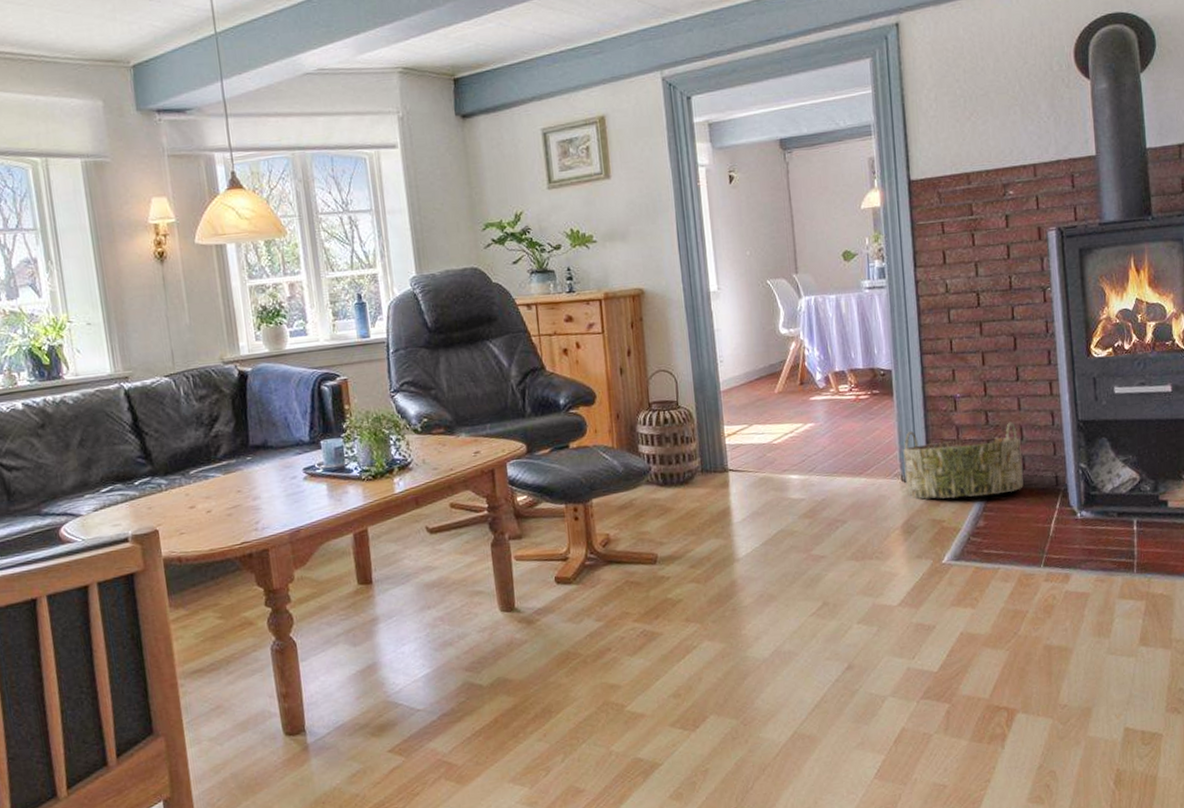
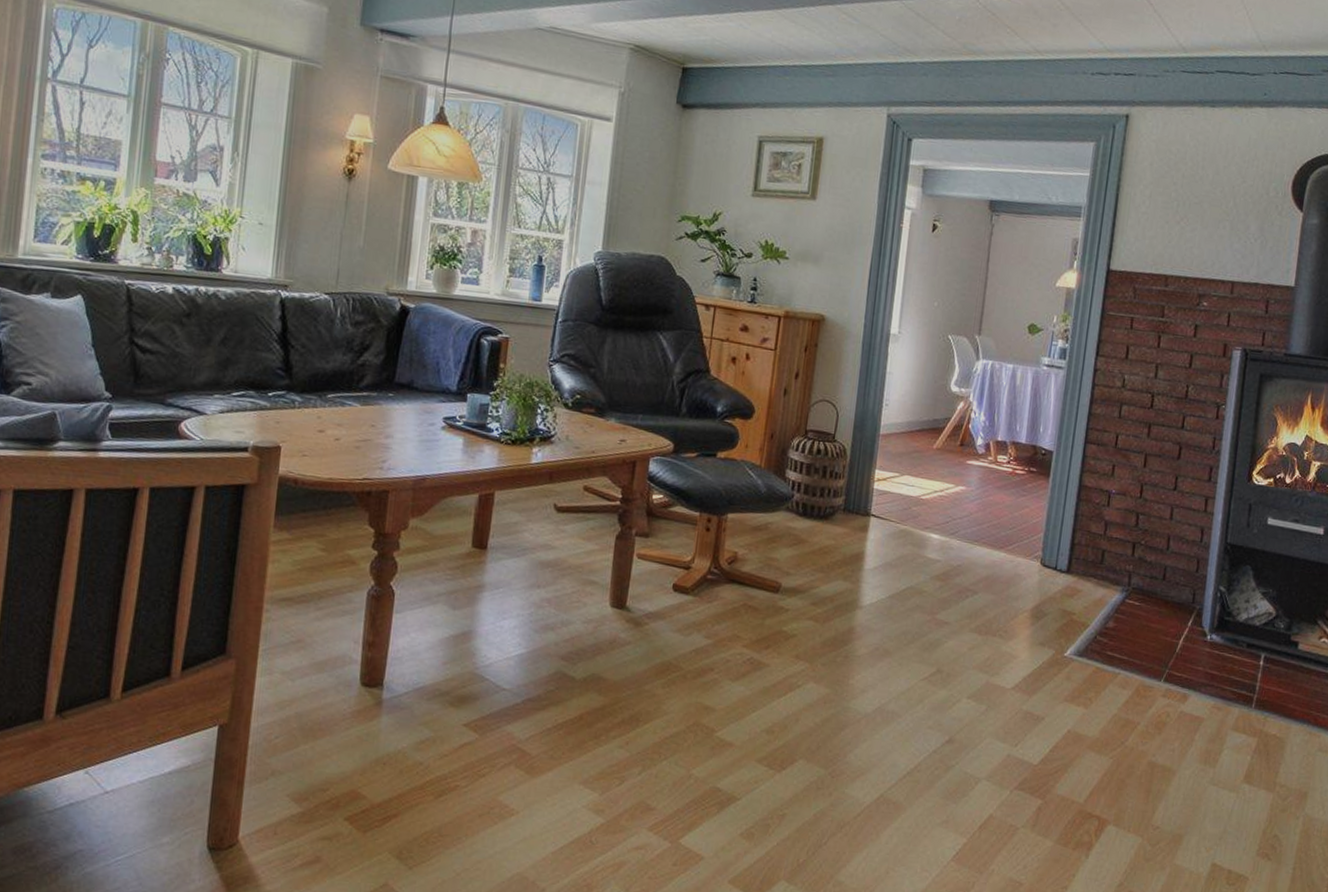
basket: present [903,421,1024,499] -> none [1043,517,1166,600]

